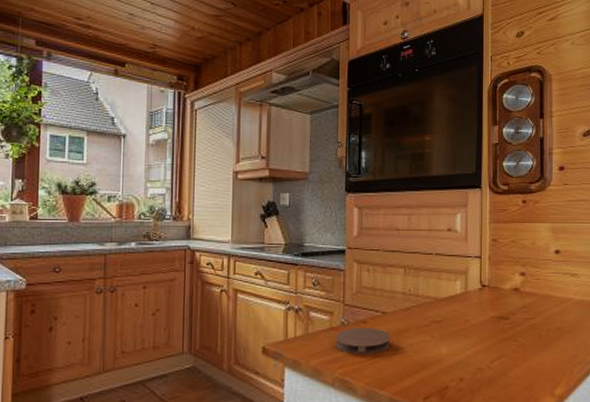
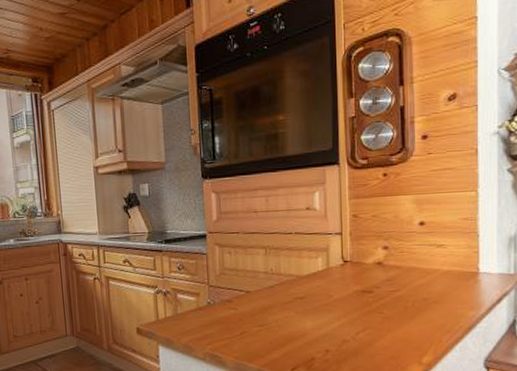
coaster: present [335,328,391,355] -> none [203,306,256,332]

